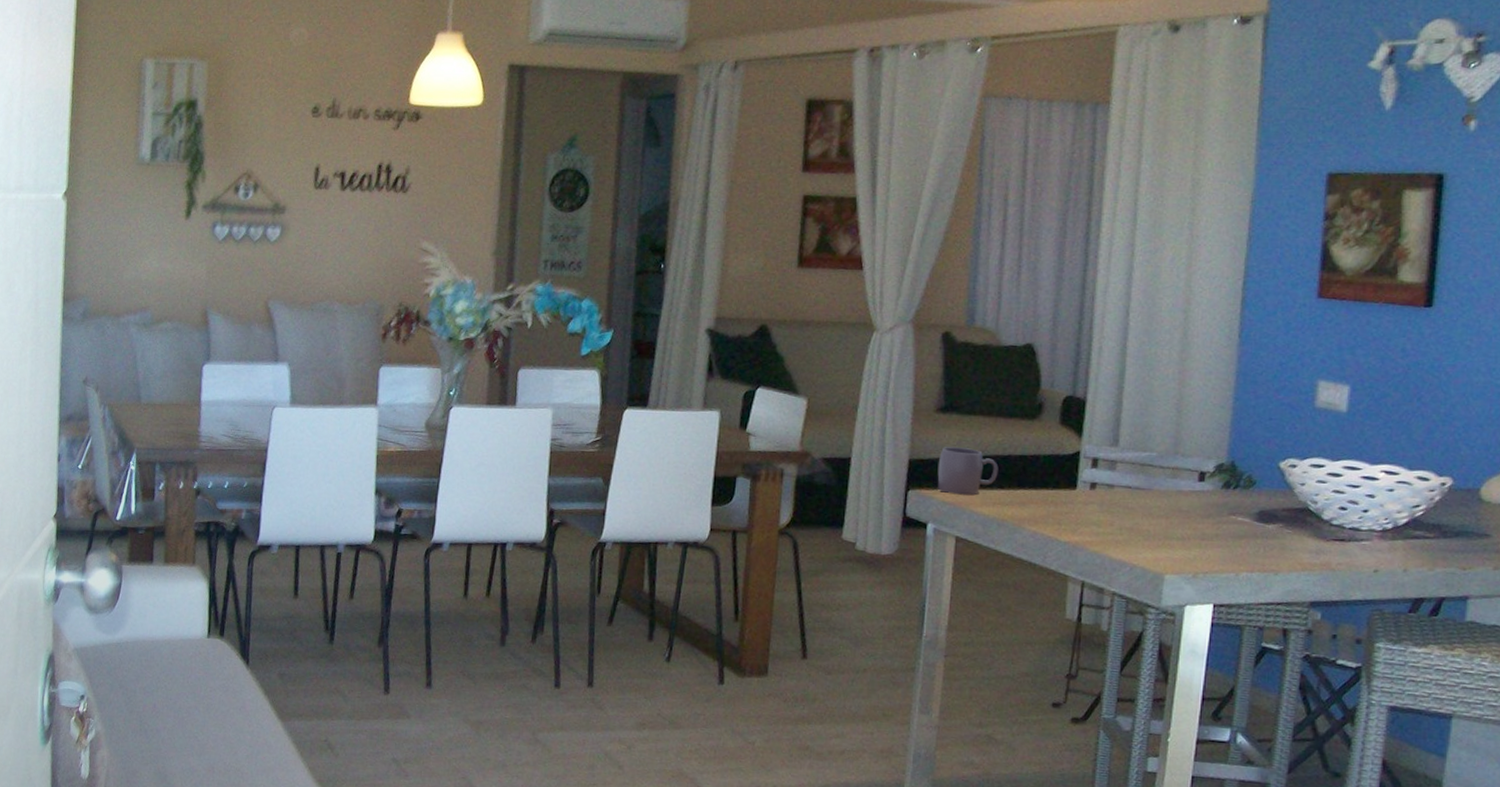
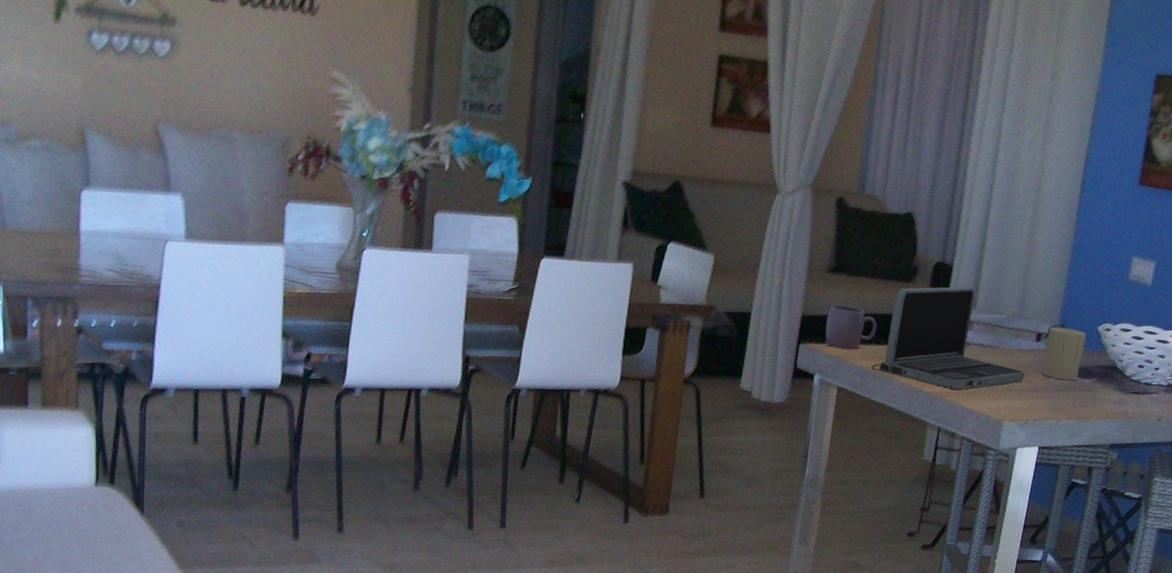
laptop: none [995,422,1187,539] -> present [872,286,1025,391]
candle: none [1209,464,1266,527] -> present [1041,326,1087,381]

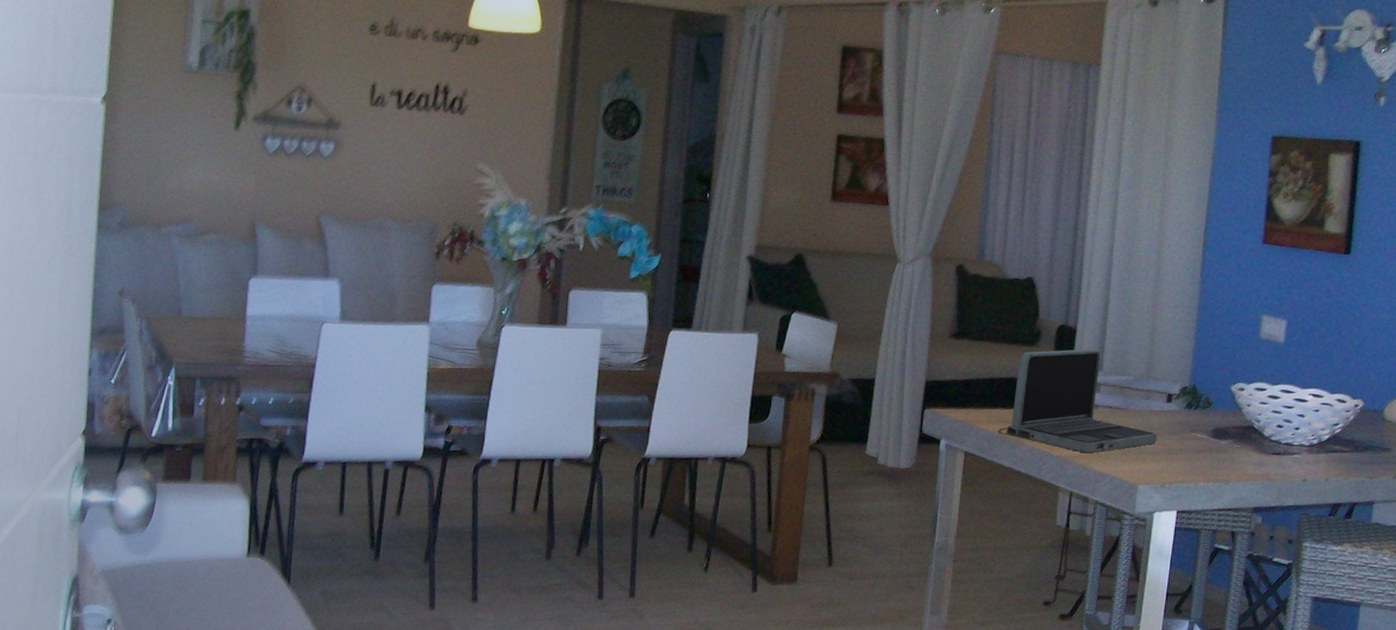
mug: present [824,304,877,350] -> none [949,369,1002,414]
candle: present [1041,326,1087,381] -> none [1174,387,1220,442]

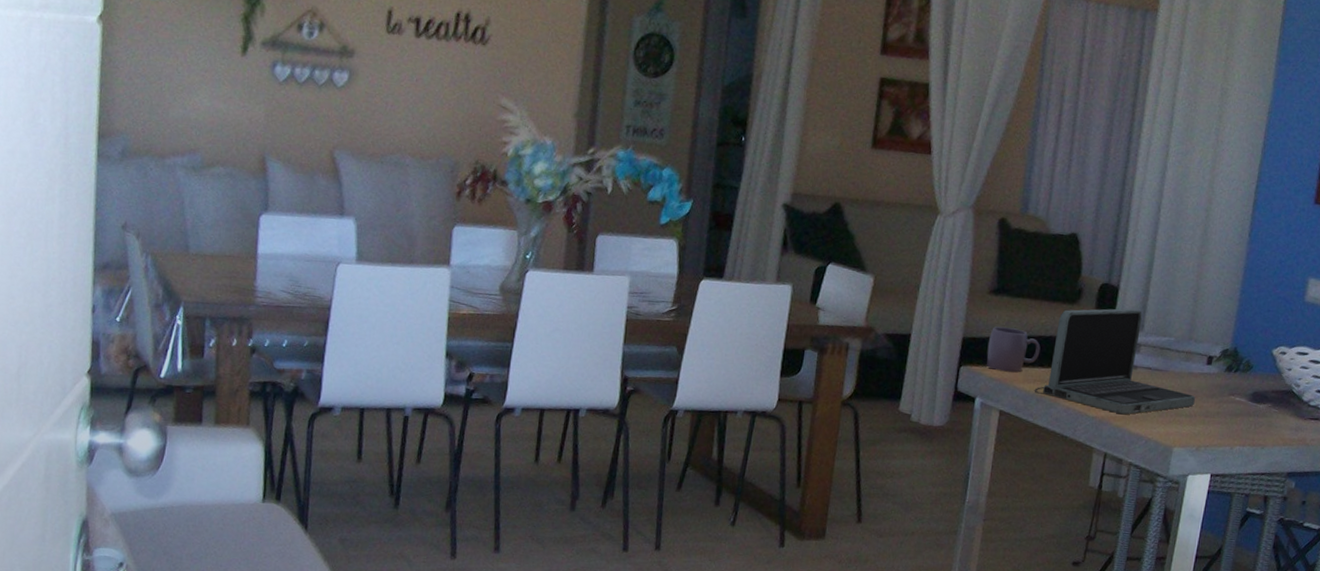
mug: none [949,369,1002,414] -> present [986,326,1041,373]

